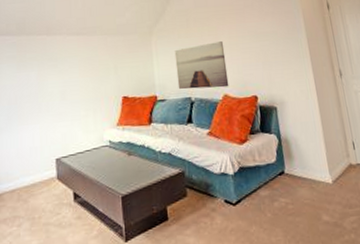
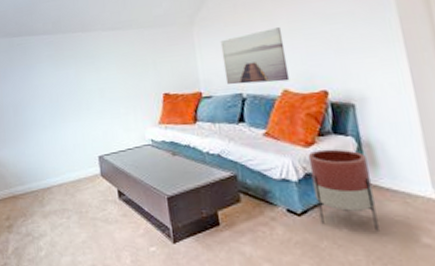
planter: none [242,145,294,214] -> present [308,149,379,231]

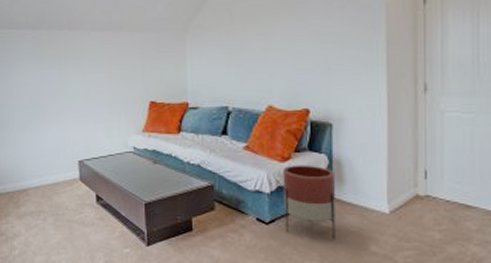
wall art: present [220,27,290,85] -> none [212,43,276,98]

